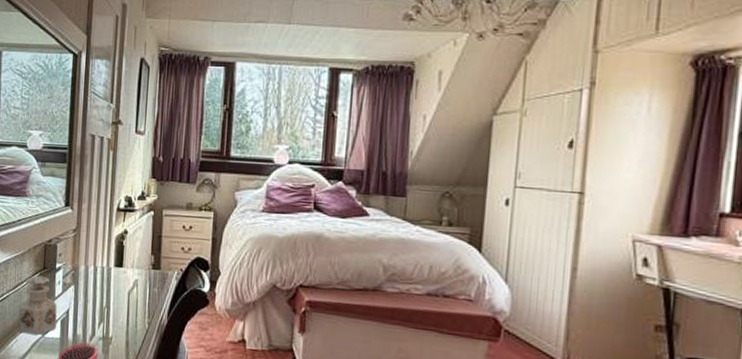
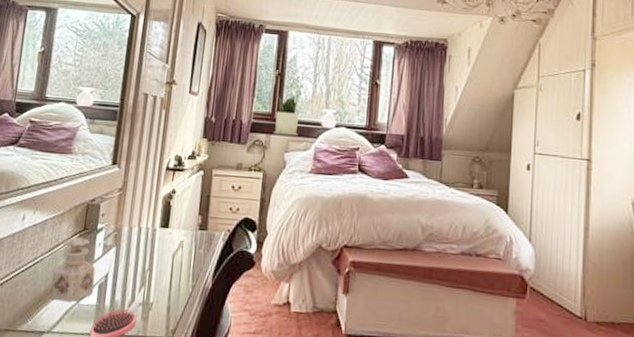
planter: none [222,131,250,175] -> present [272,95,299,137]

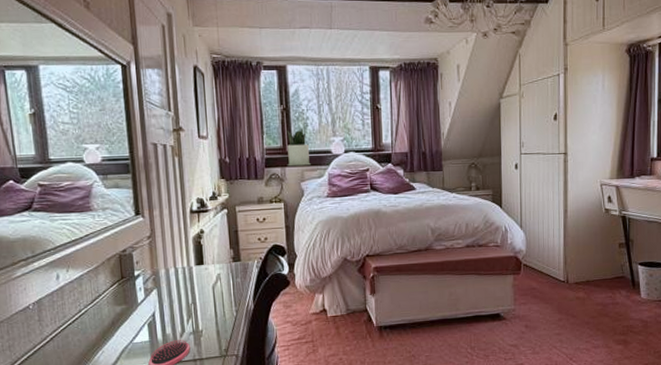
perfume bottle: present [50,237,96,301] -> none [100,286,145,343]

